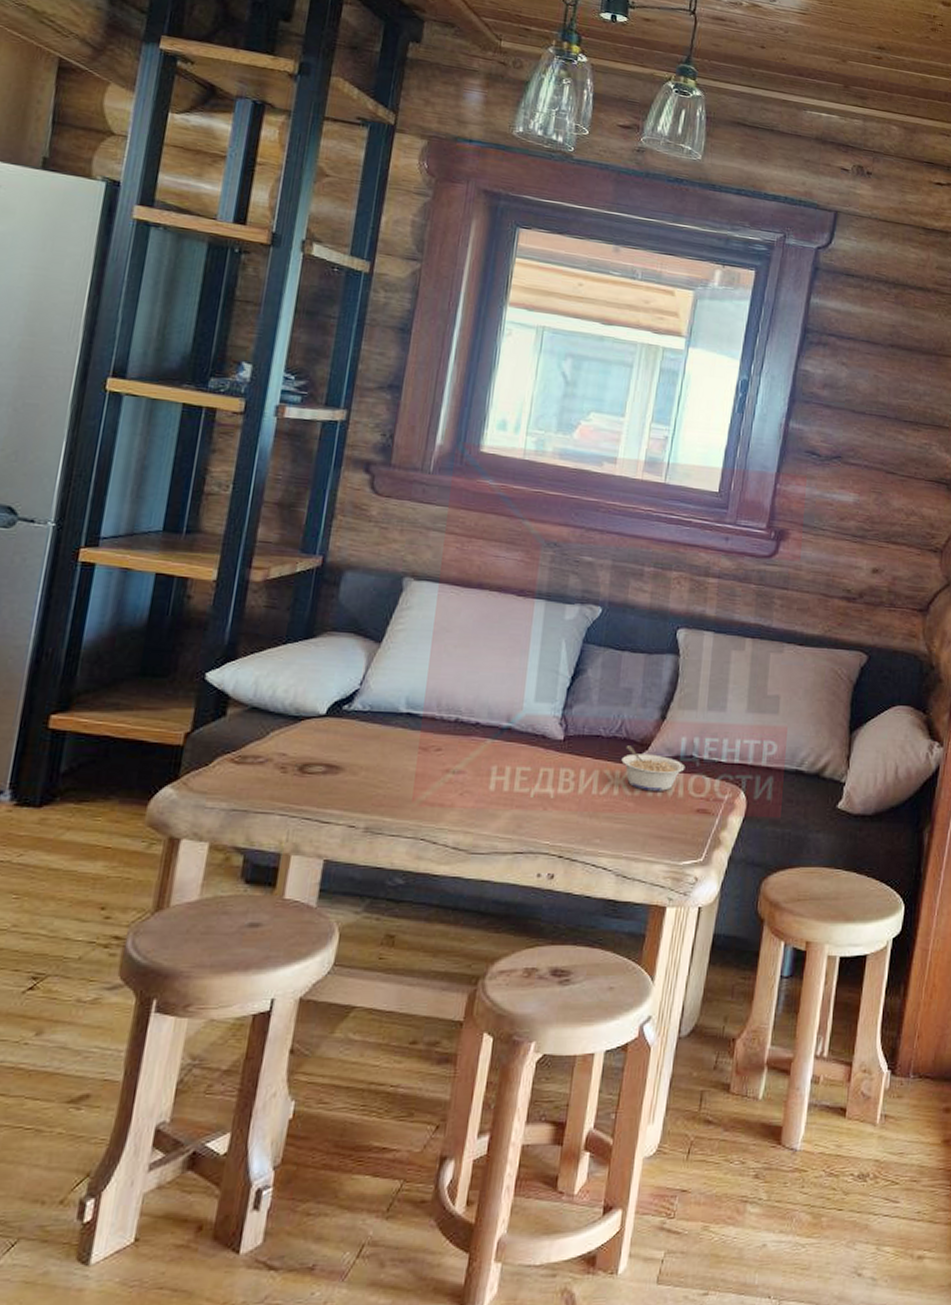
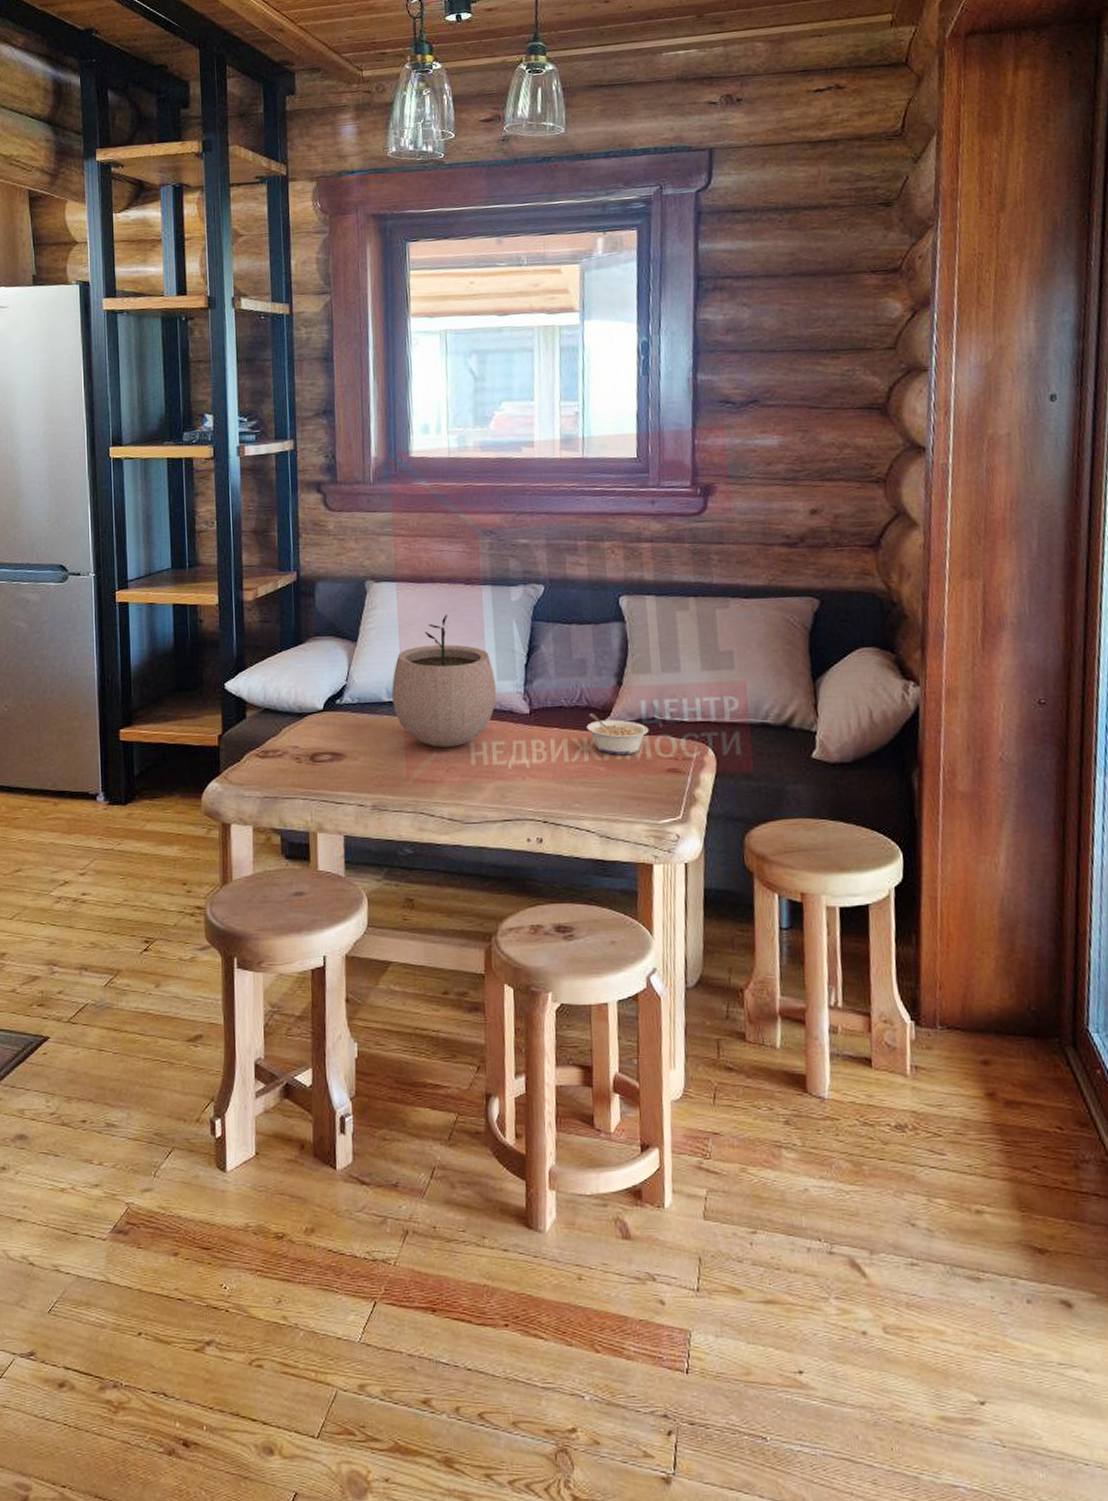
plant pot: none [410,624,533,769] -> present [392,614,497,748]

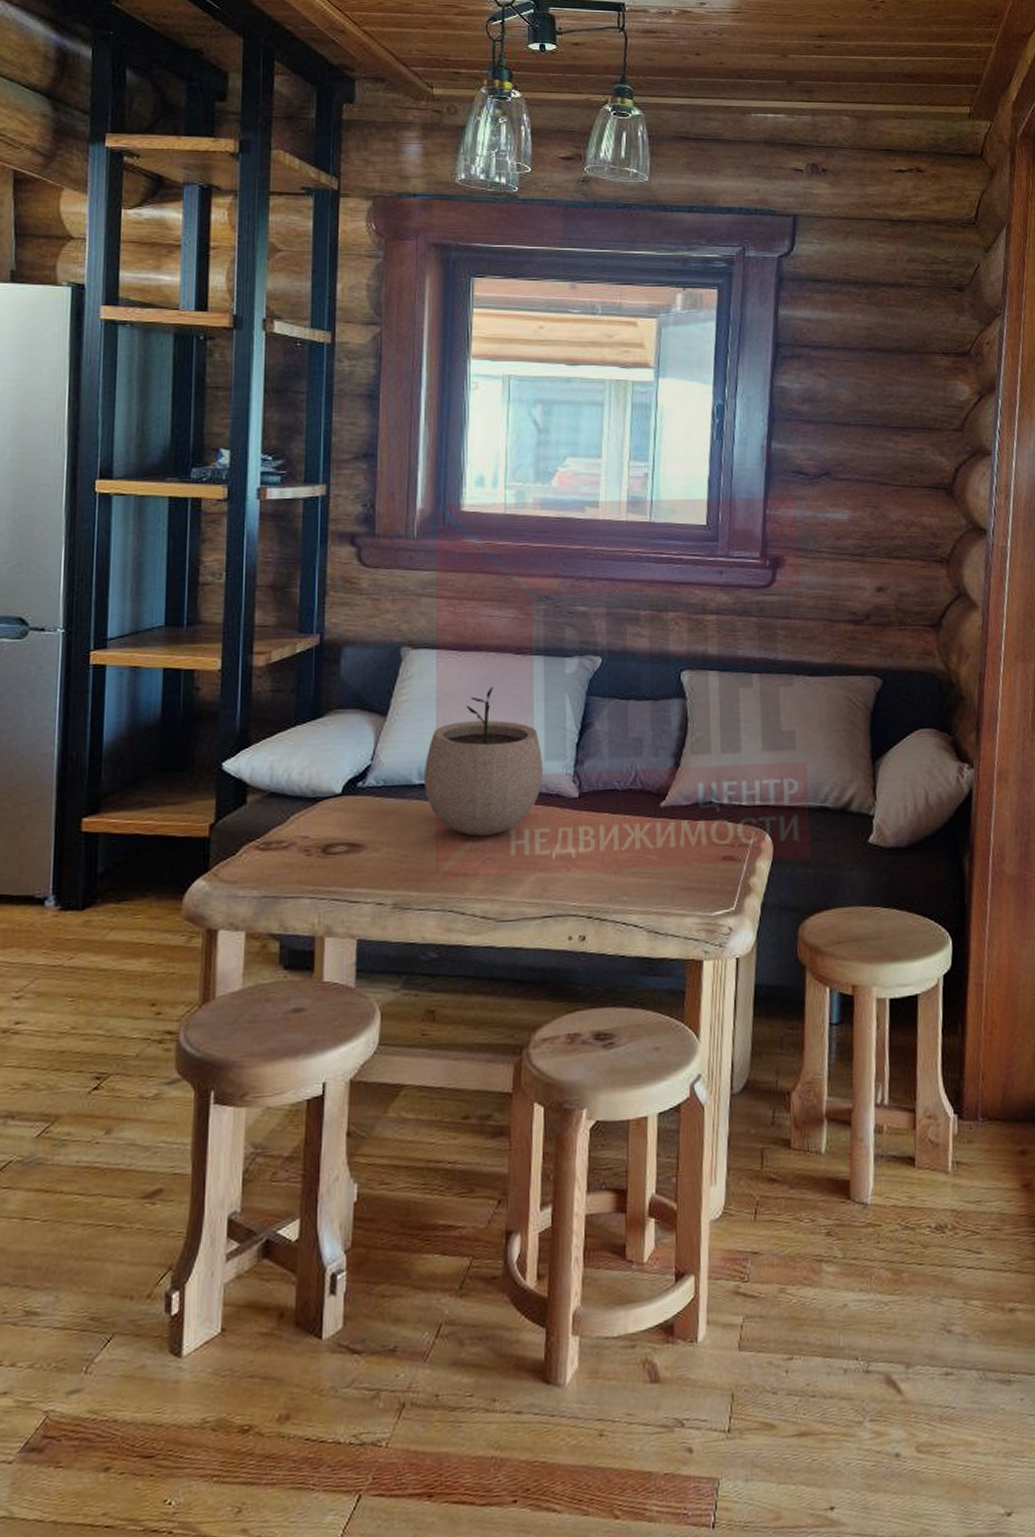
legume: present [586,713,649,755] -> none [639,797,706,842]

